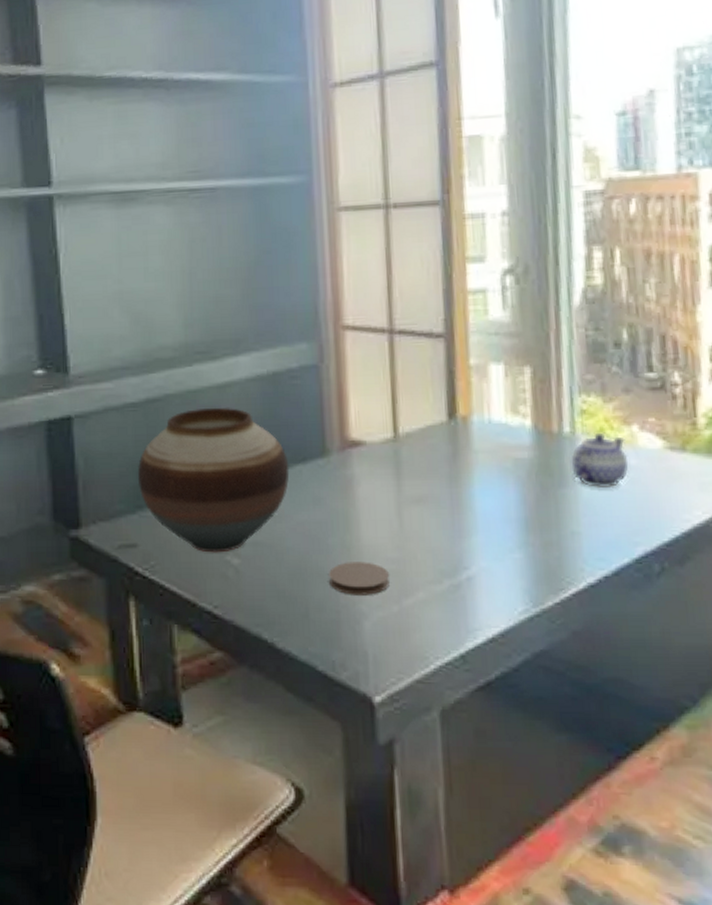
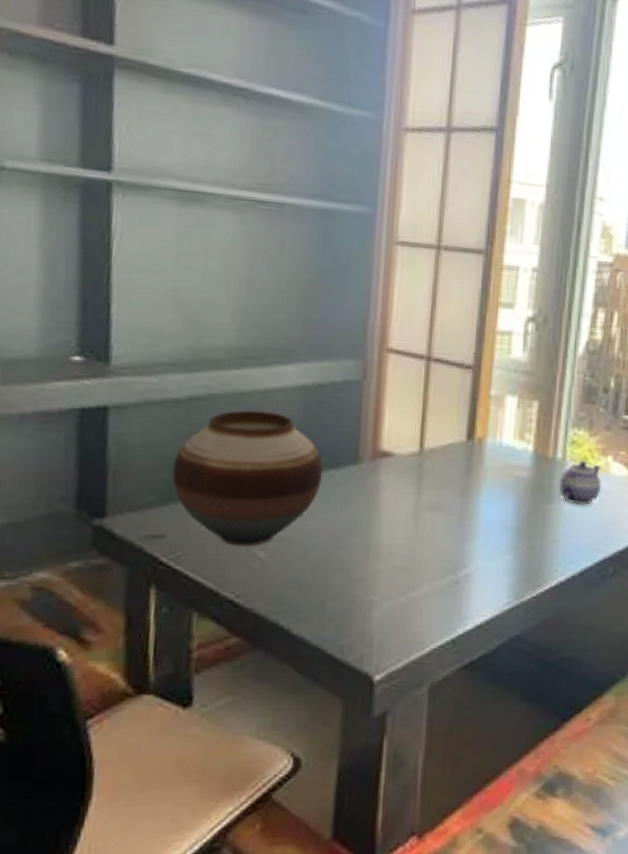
coaster: present [329,562,390,595] -> none [347,558,401,588]

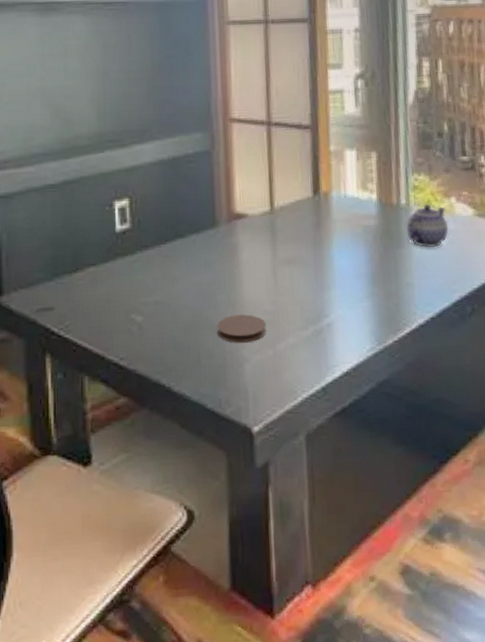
vase: present [171,410,323,546] -> none [55,187,186,313]
coaster: none [347,558,401,588] -> present [217,314,266,343]

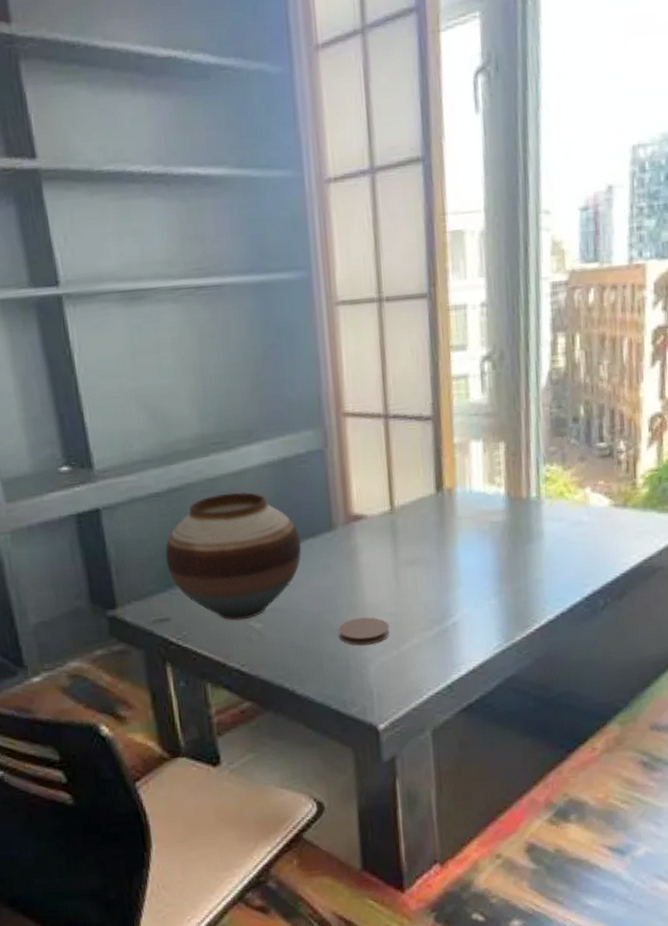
vase: none [55,187,186,313] -> present [165,491,302,621]
teapot: present [406,204,449,248] -> none [536,496,582,543]

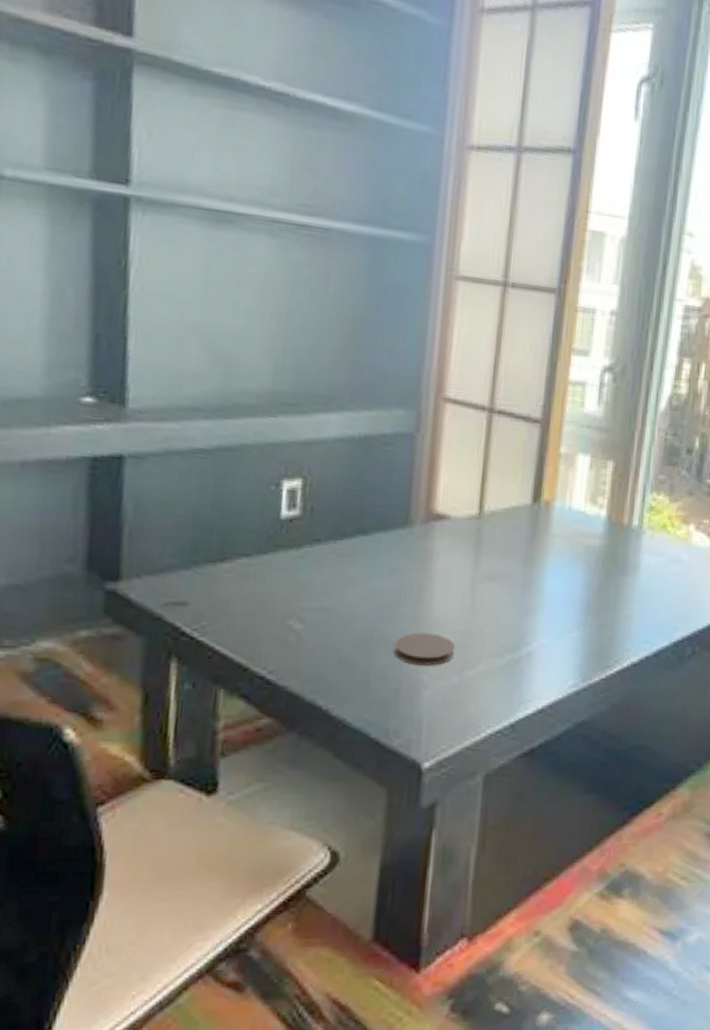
vase: present [165,491,302,621] -> none [196,463,369,617]

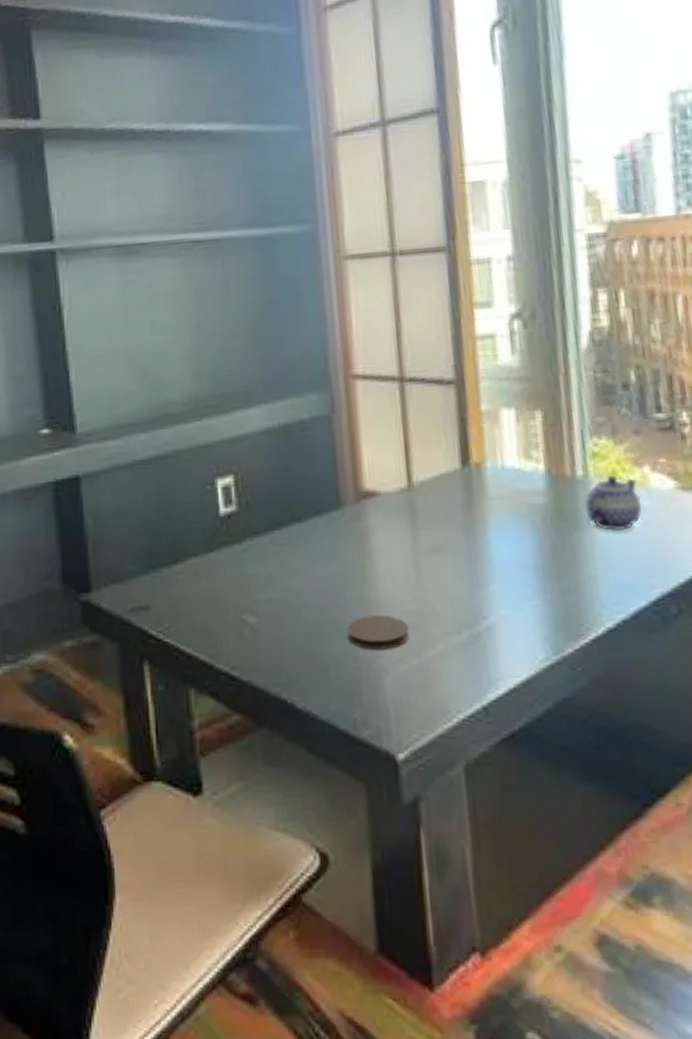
teapot: none [633,528,682,580] -> present [584,475,642,532]

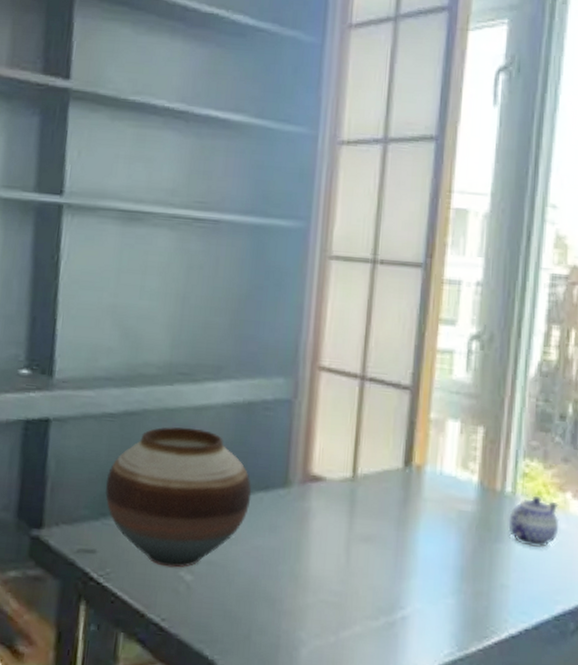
vase: none [148,461,304,612] -> present [104,426,252,568]
coaster: present [347,615,409,650] -> none [274,590,331,624]

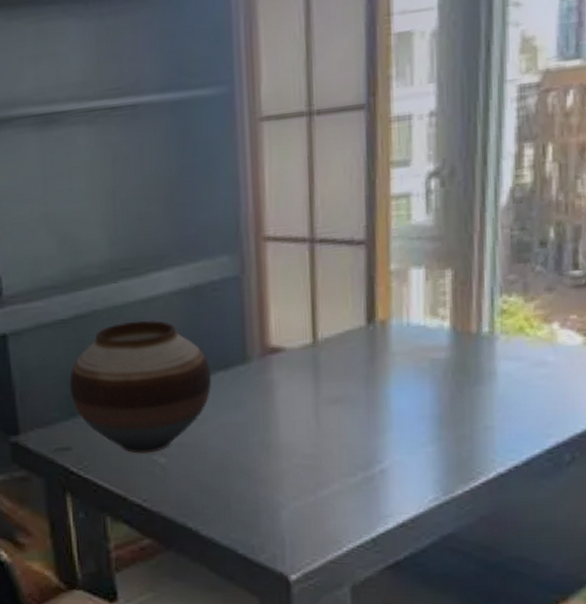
teapot: present [508,495,560,549] -> none [488,331,547,385]

